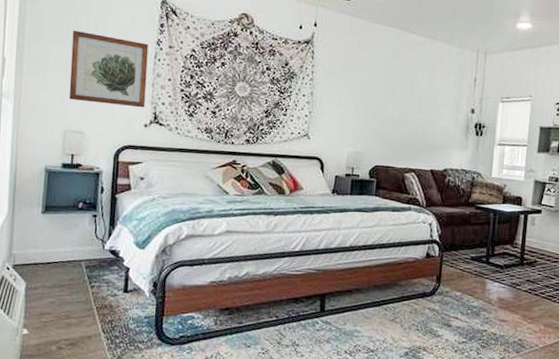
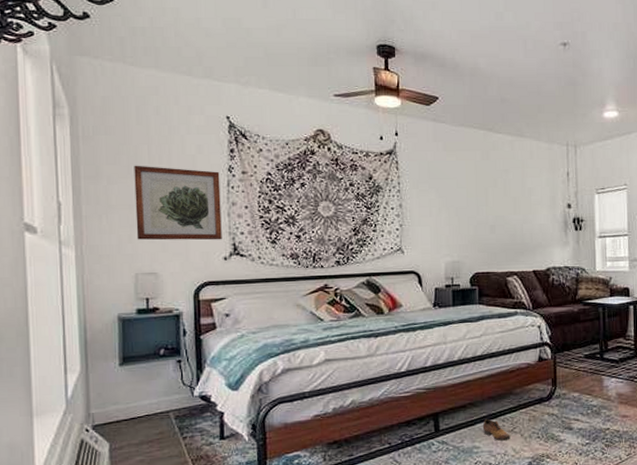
shoe: none [365,305,391,329] -> present [482,419,510,441]

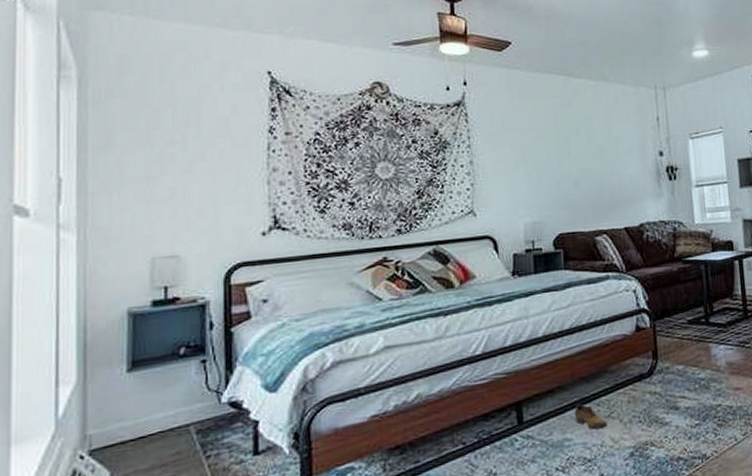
wall art: present [134,165,222,241] -> none [154,130,260,218]

